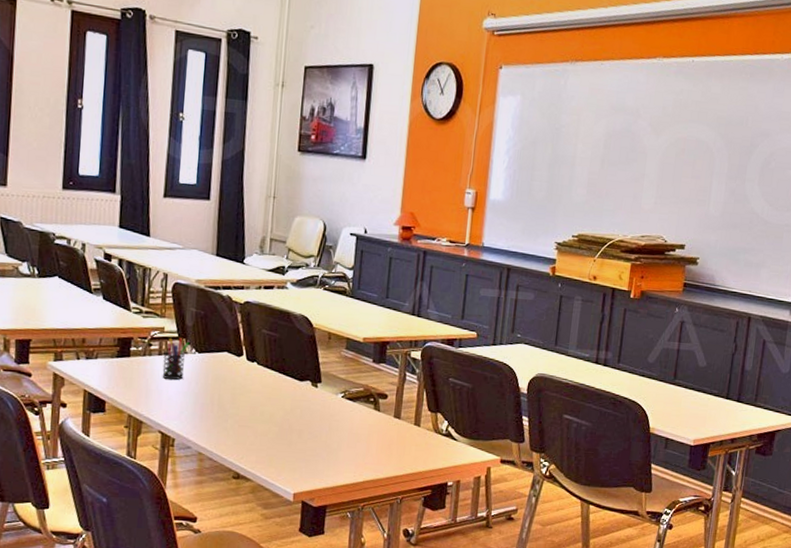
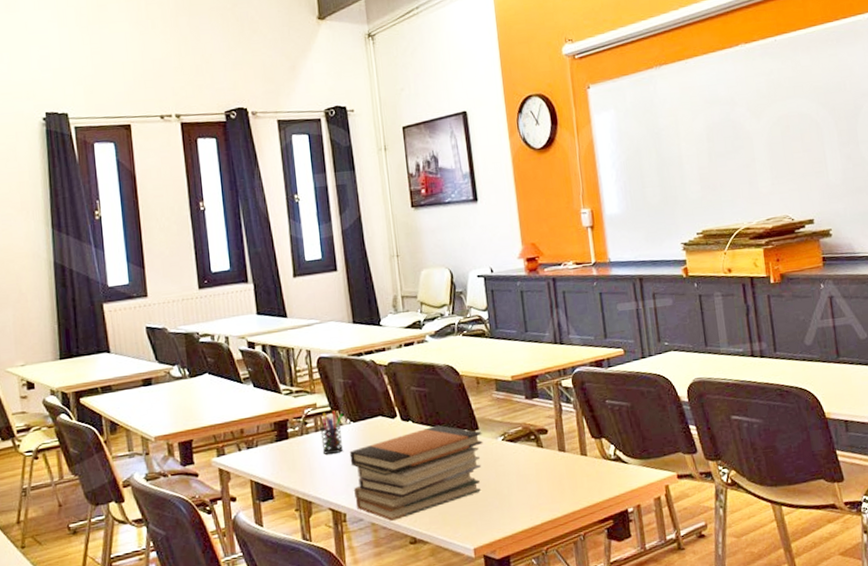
book stack: none [186,371,324,454] -> present [349,425,483,521]

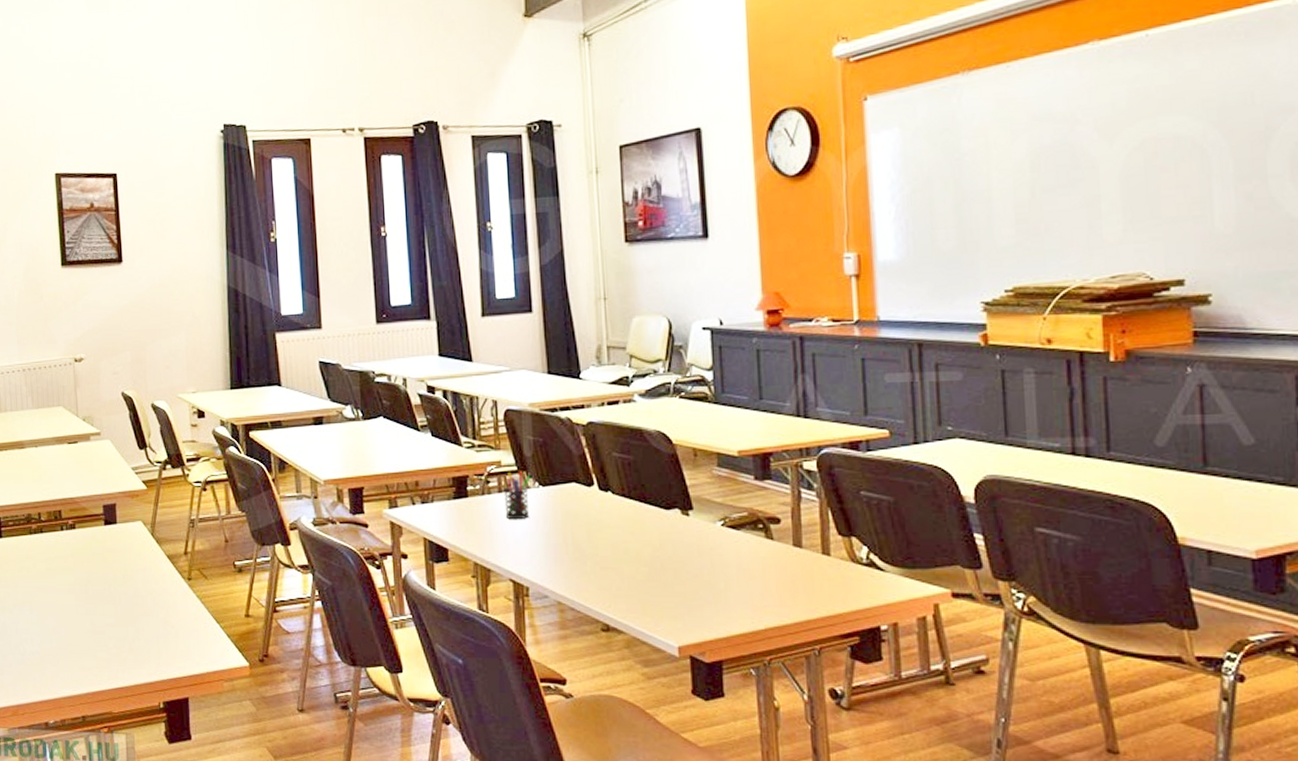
book stack: present [349,425,483,521] -> none [536,499,697,602]

